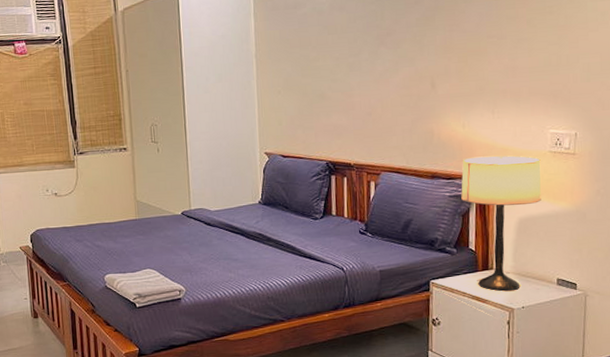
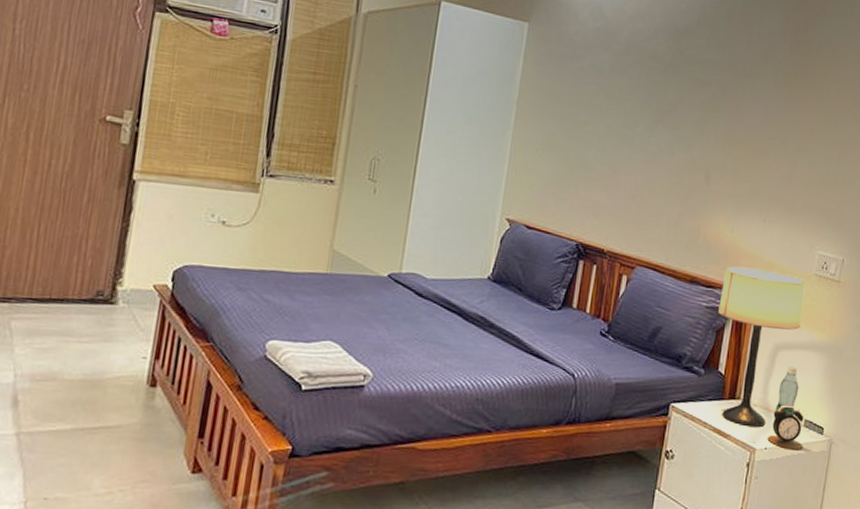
alarm clock: none [523,269,559,306] -> present [767,406,804,450]
bottle: none [527,233,548,282] -> present [774,364,799,419]

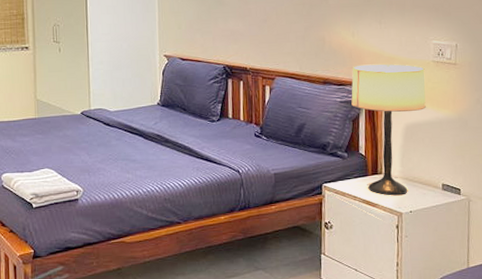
alarm clock: present [767,406,804,450] -> none [411,174,444,211]
bottle: present [774,364,799,419] -> none [414,139,433,187]

